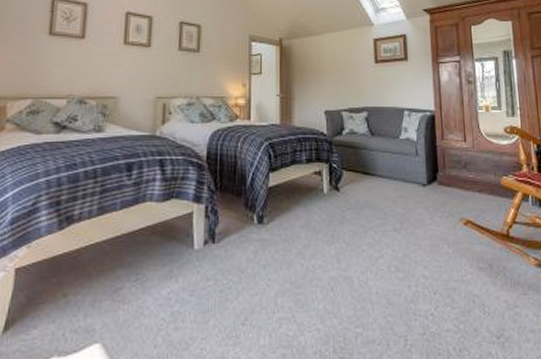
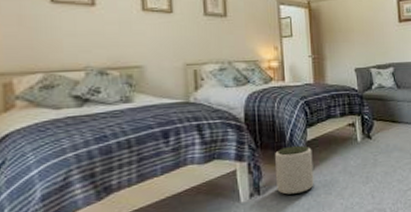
plant pot: none [233,191,274,246] -> present [275,145,314,195]

